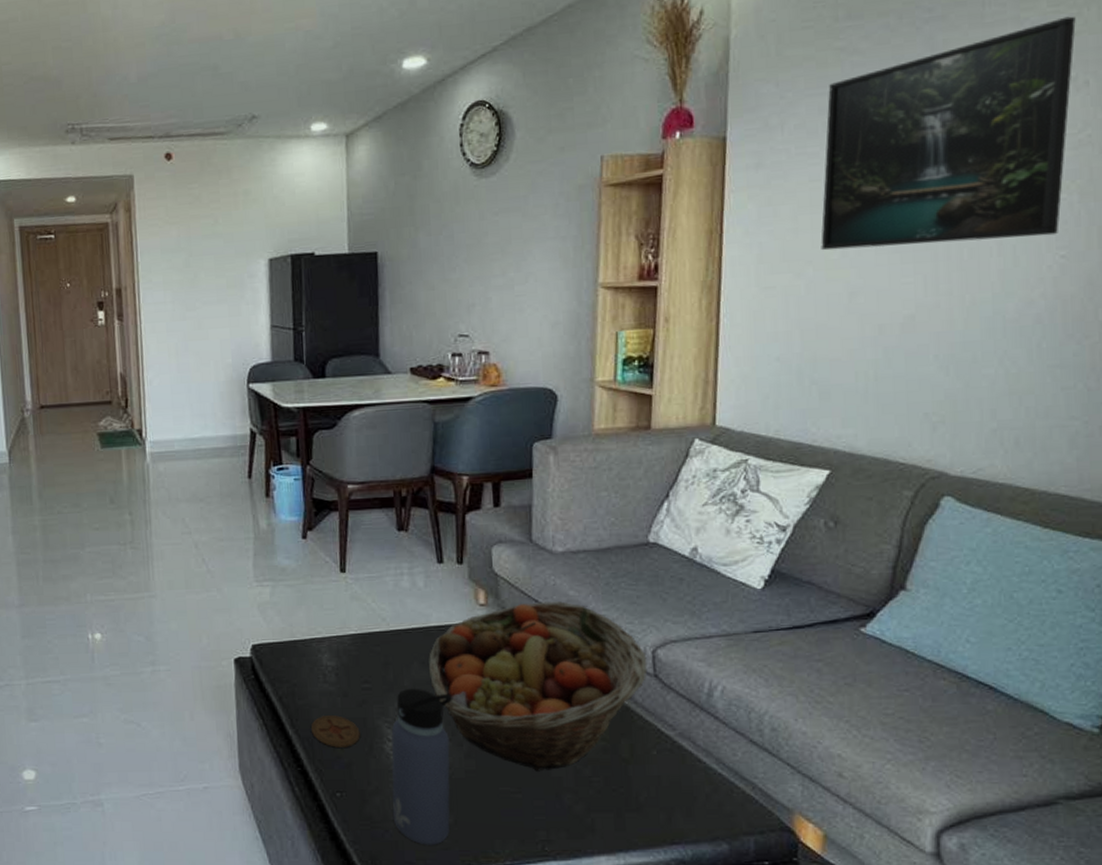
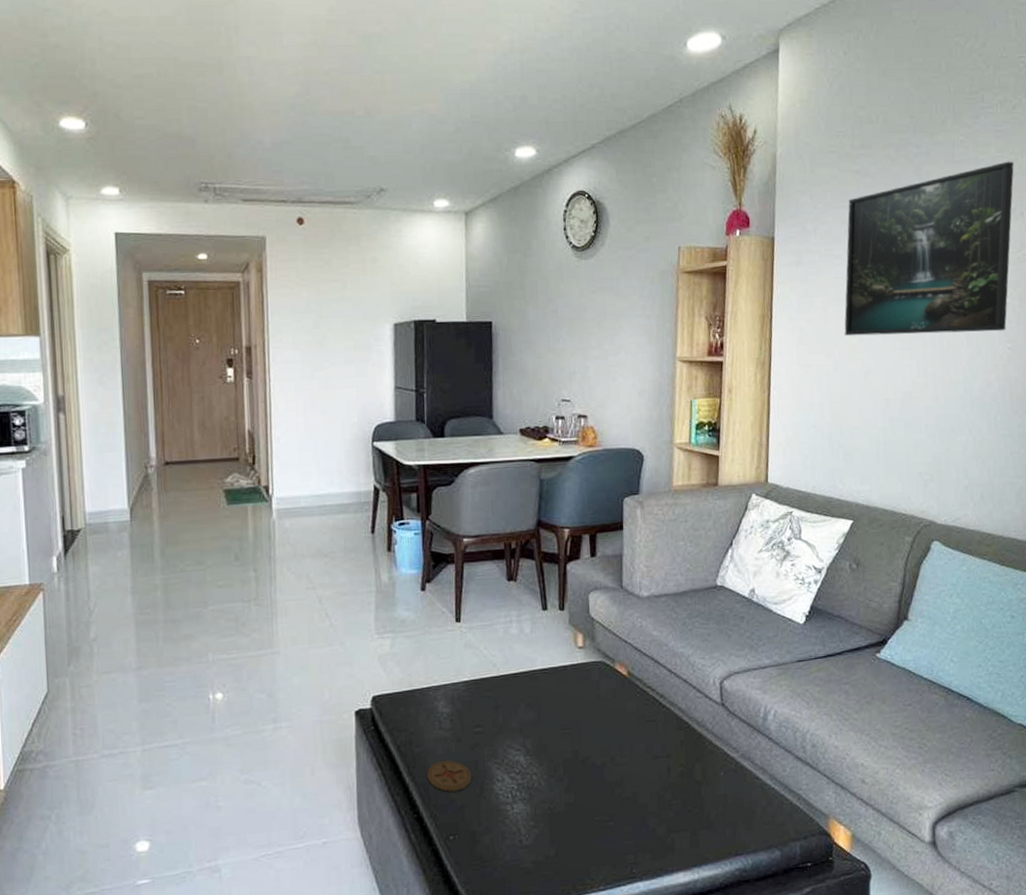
water bottle: present [391,688,453,845] -> none [500,729,555,879]
fruit basket: present [428,601,648,772] -> none [533,641,716,800]

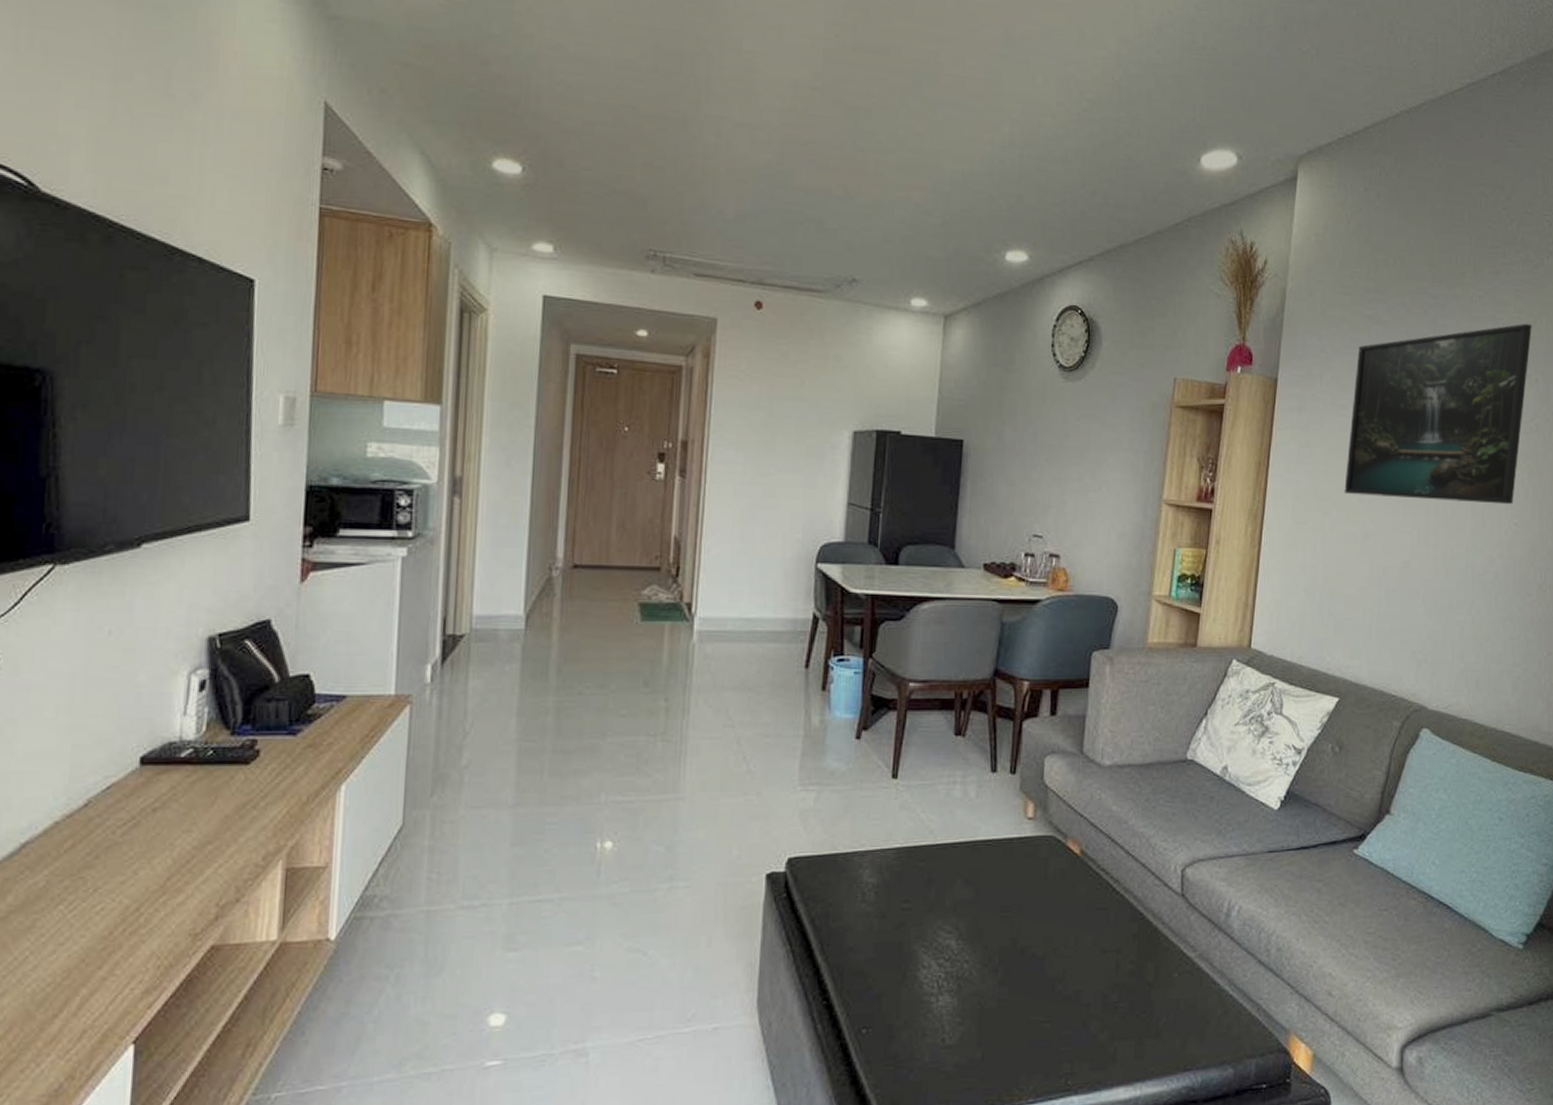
coaster: present [427,760,472,792] -> none [843,939,895,977]

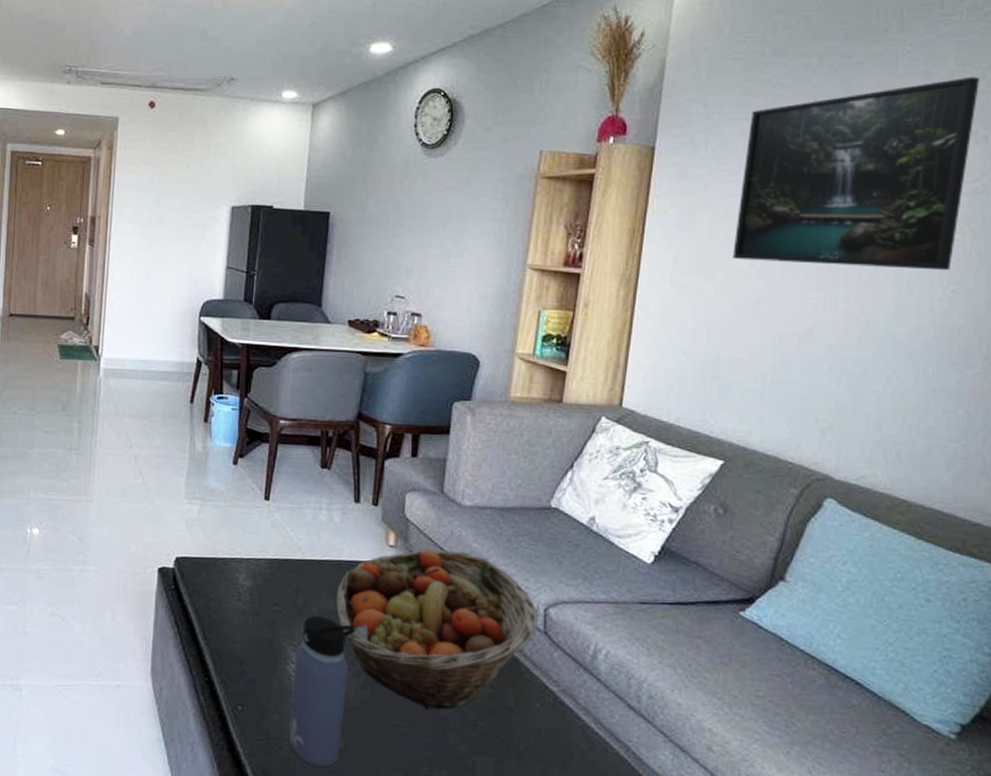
water bottle: none [919,908,993,1085] -> present [288,615,356,768]
fruit basket: none [971,817,1177,998] -> present [335,550,539,710]

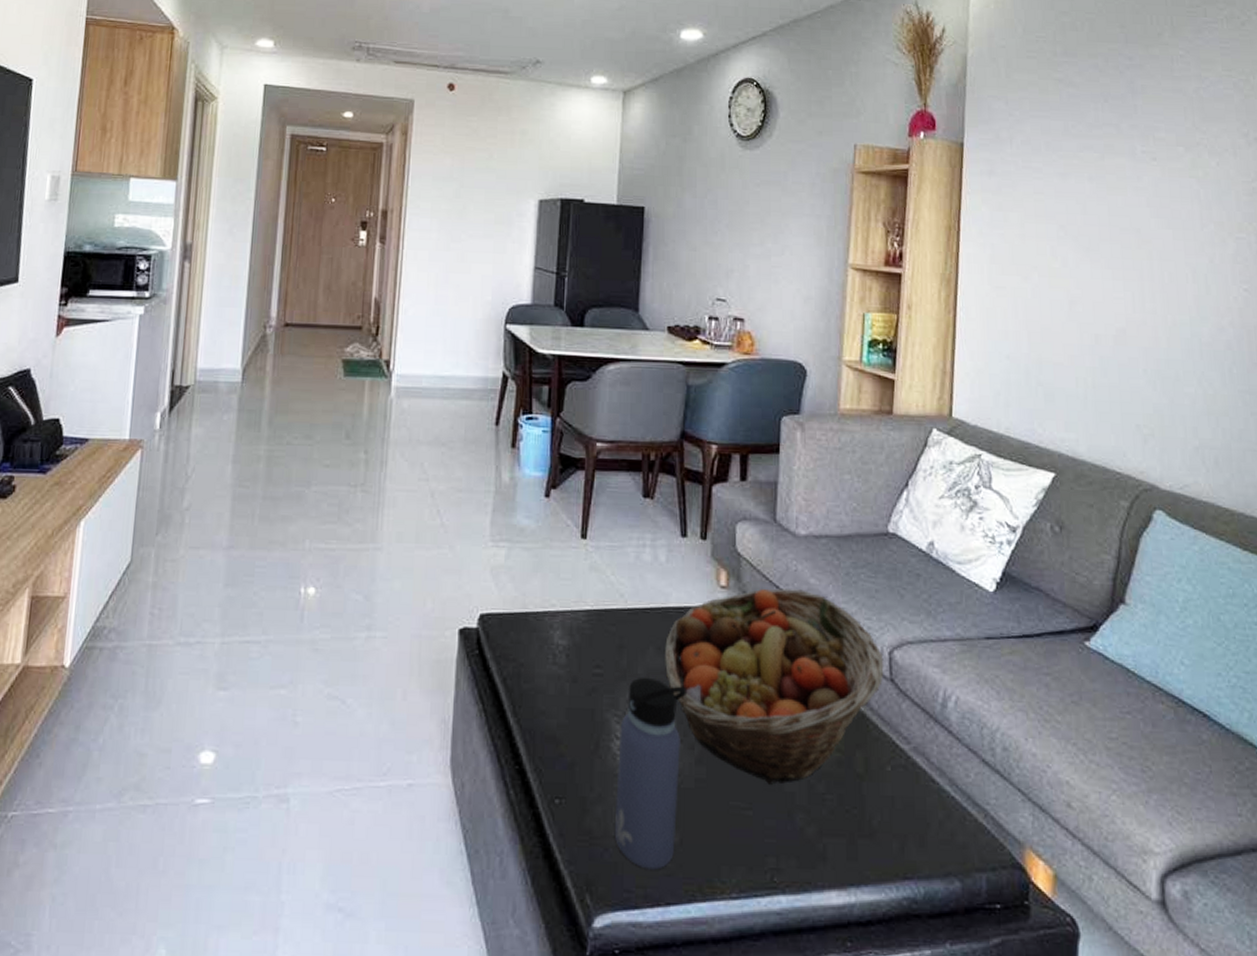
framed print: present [732,76,980,271] -> none [1044,81,1245,270]

